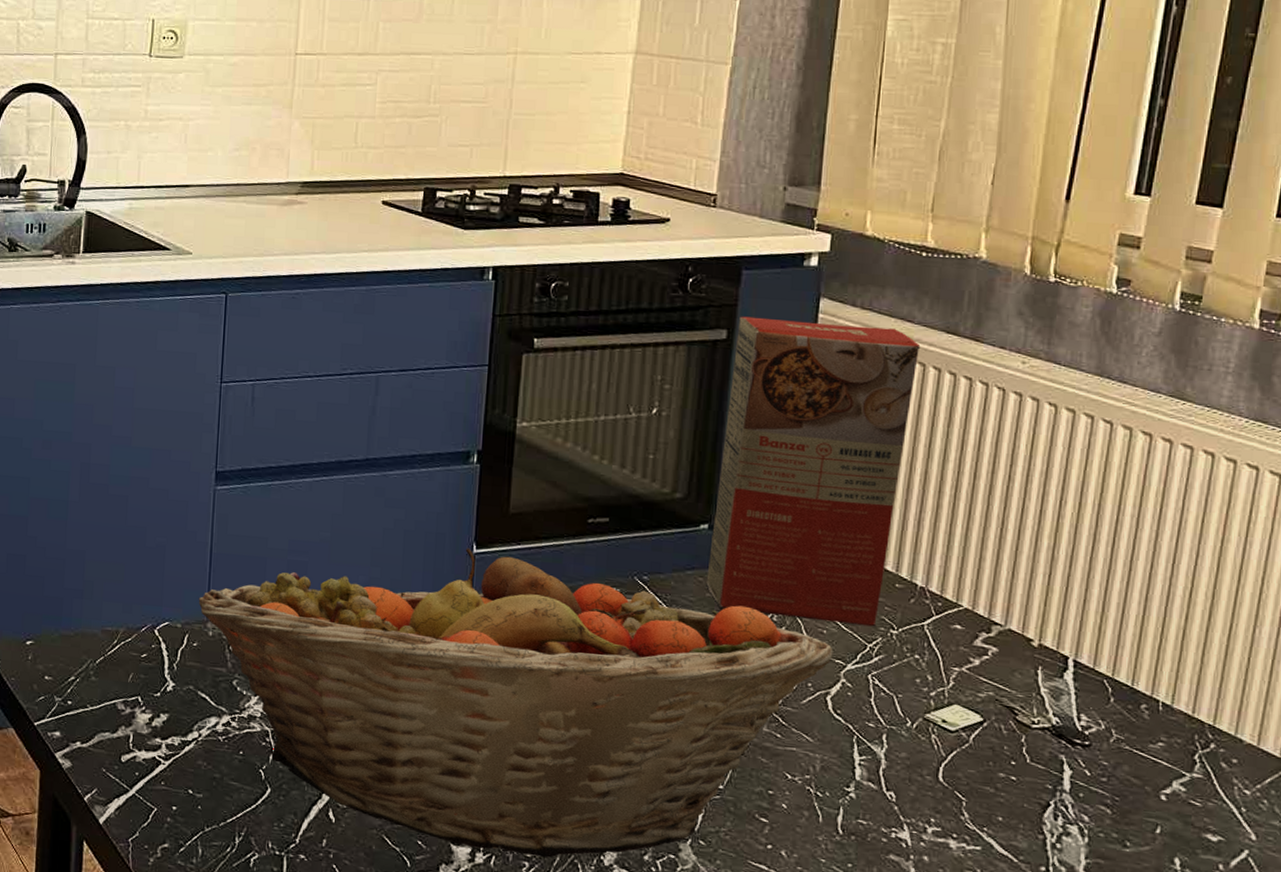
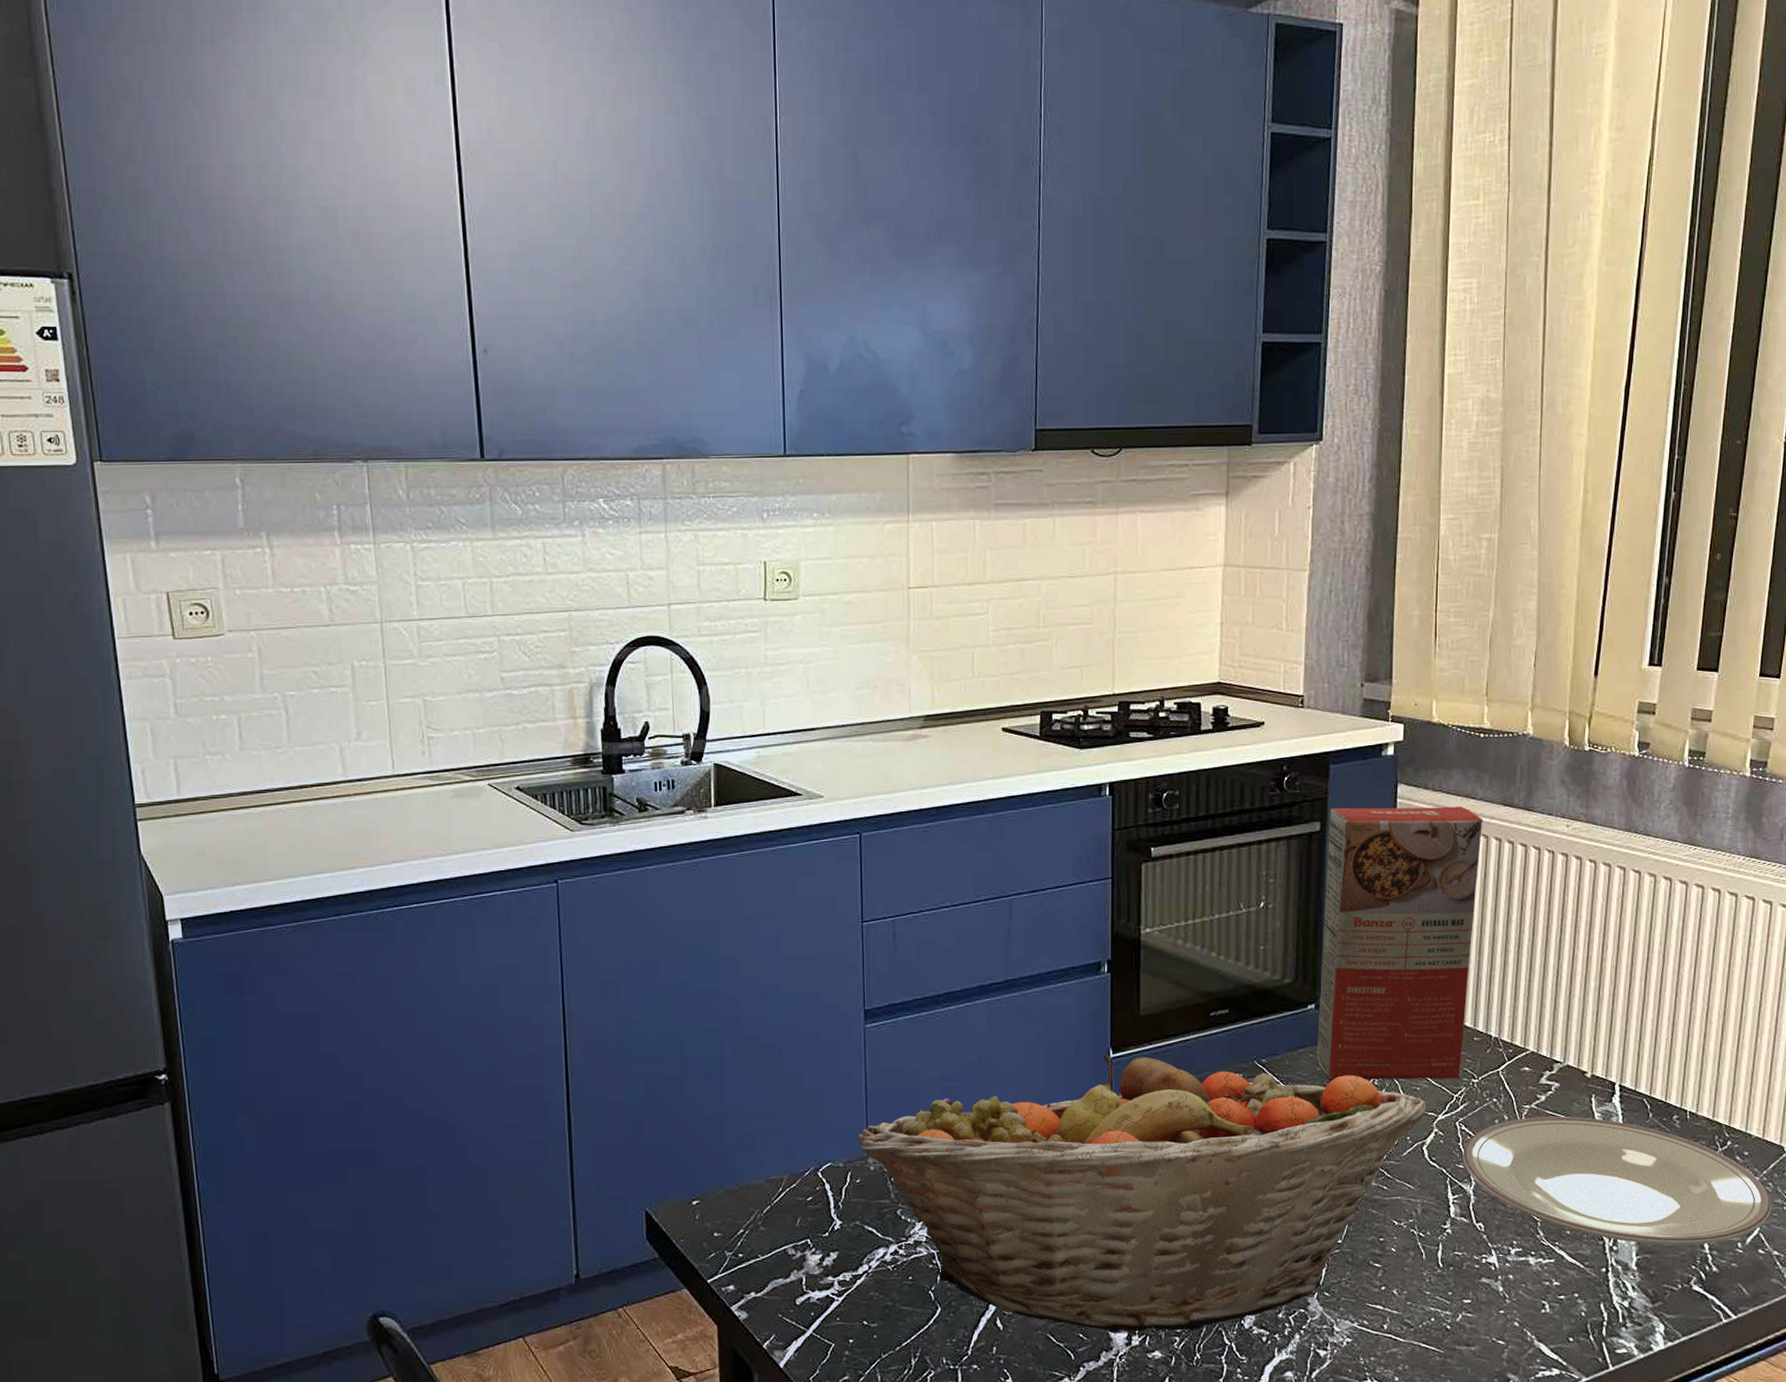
plate: none [874,681,1267,860] -> present [1462,1116,1772,1245]

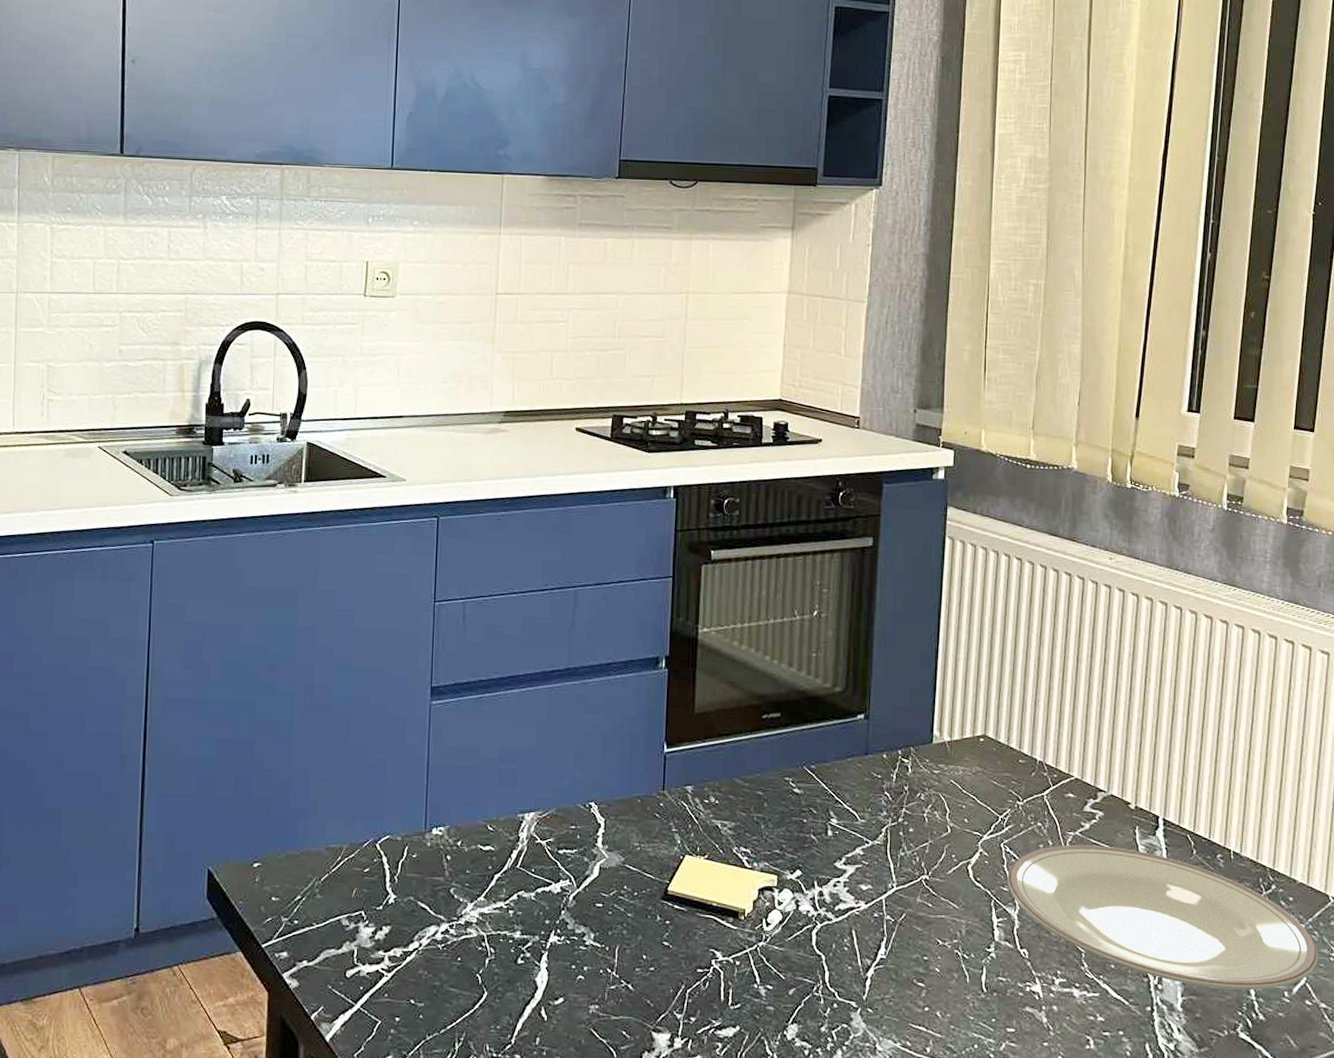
fruit basket: present [857,1053,1426,1332] -> none [417,747,972,1037]
macaroni box: present [1316,806,1483,1080] -> none [864,525,1029,800]

